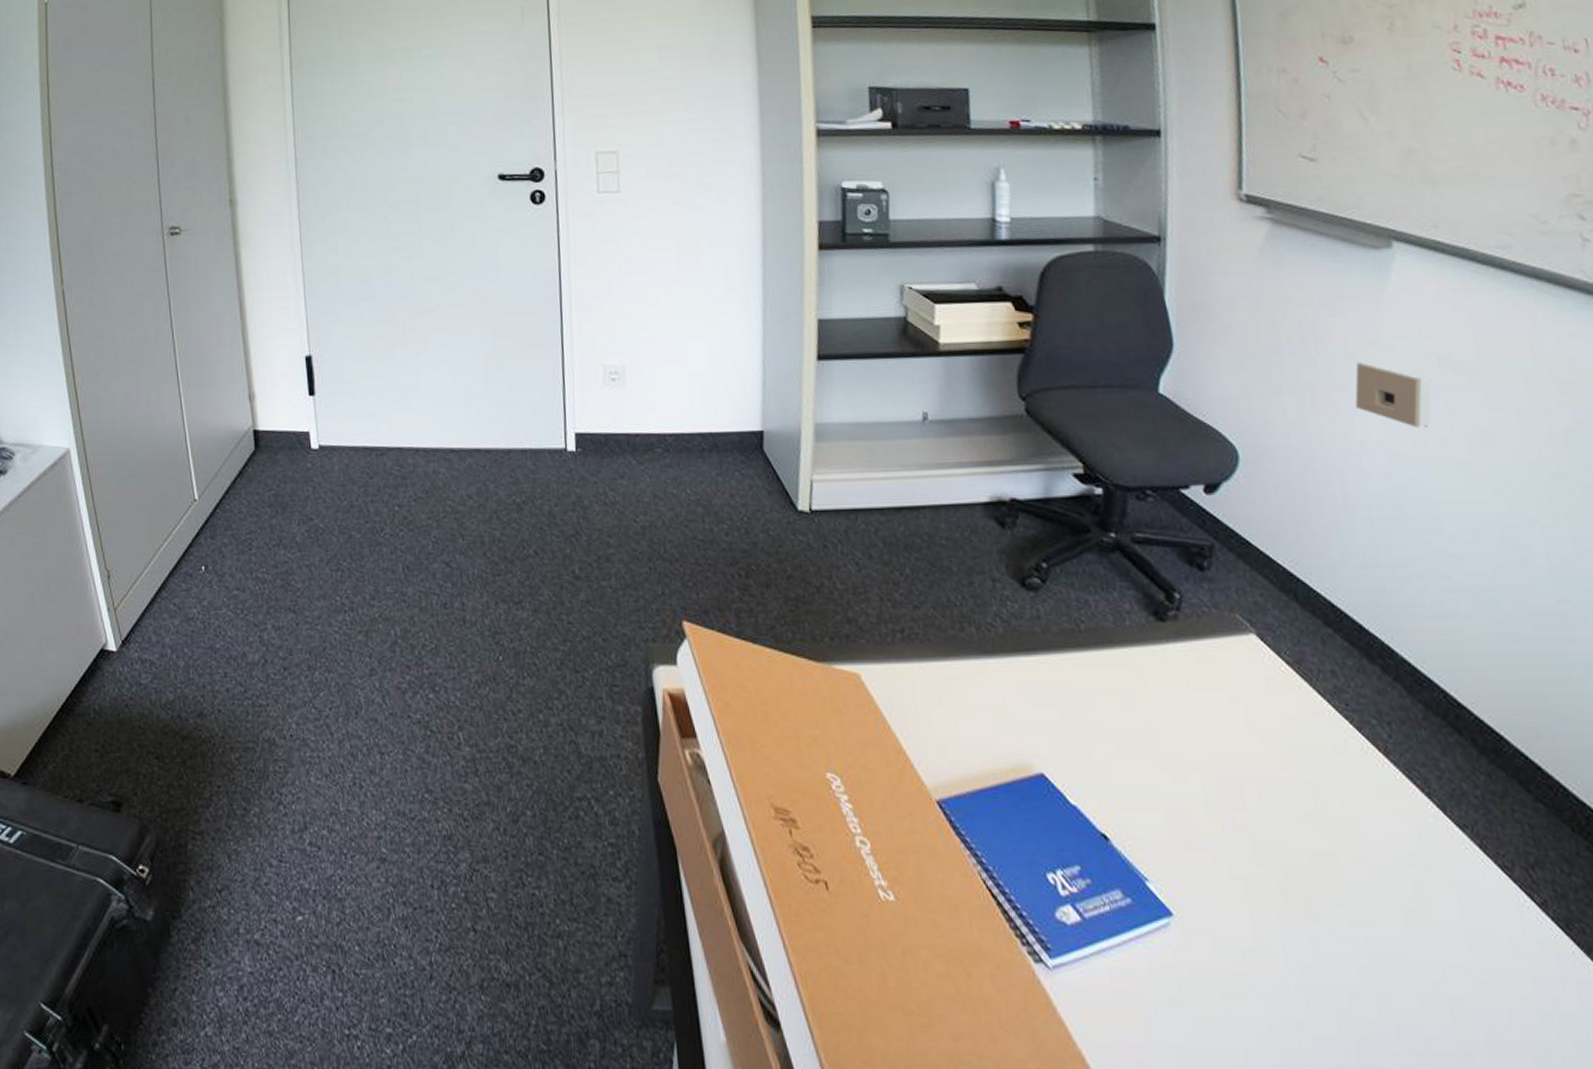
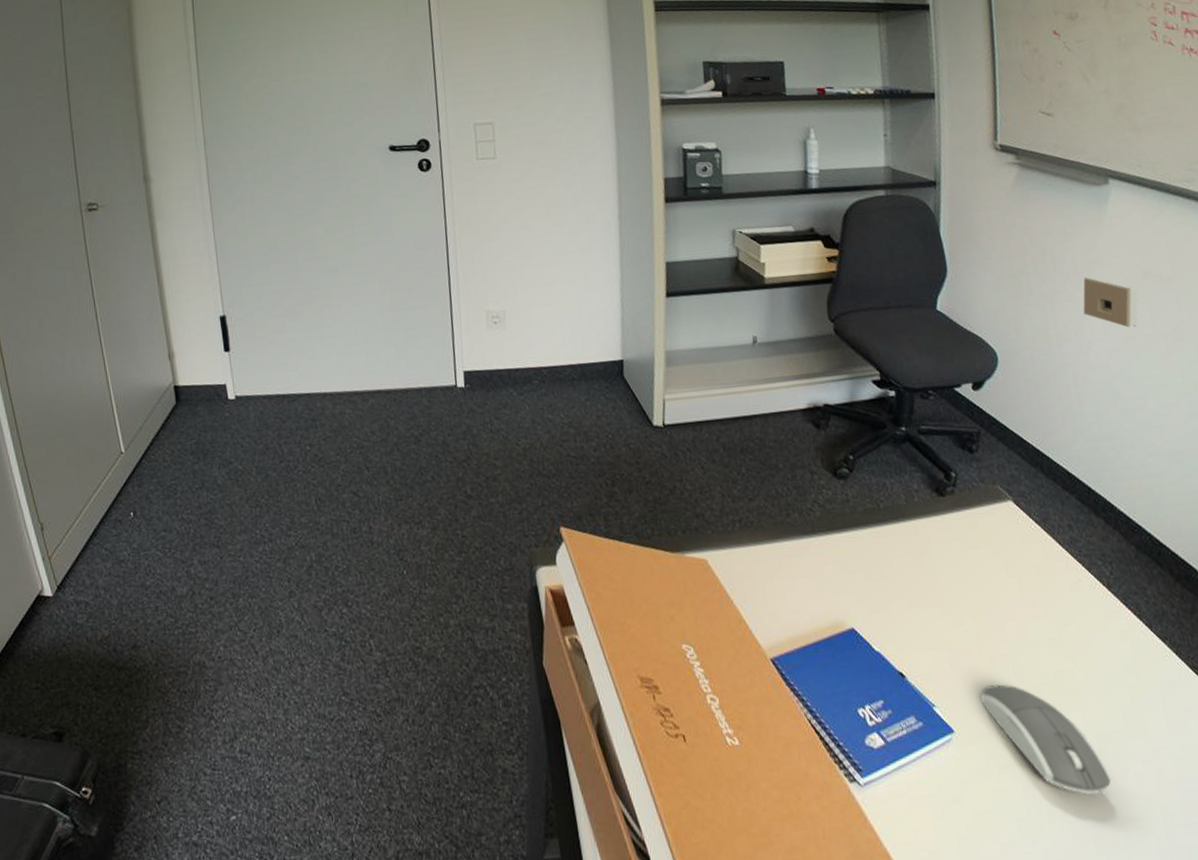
computer mouse: none [1209,862,1389,1015] -> present [980,684,1113,795]

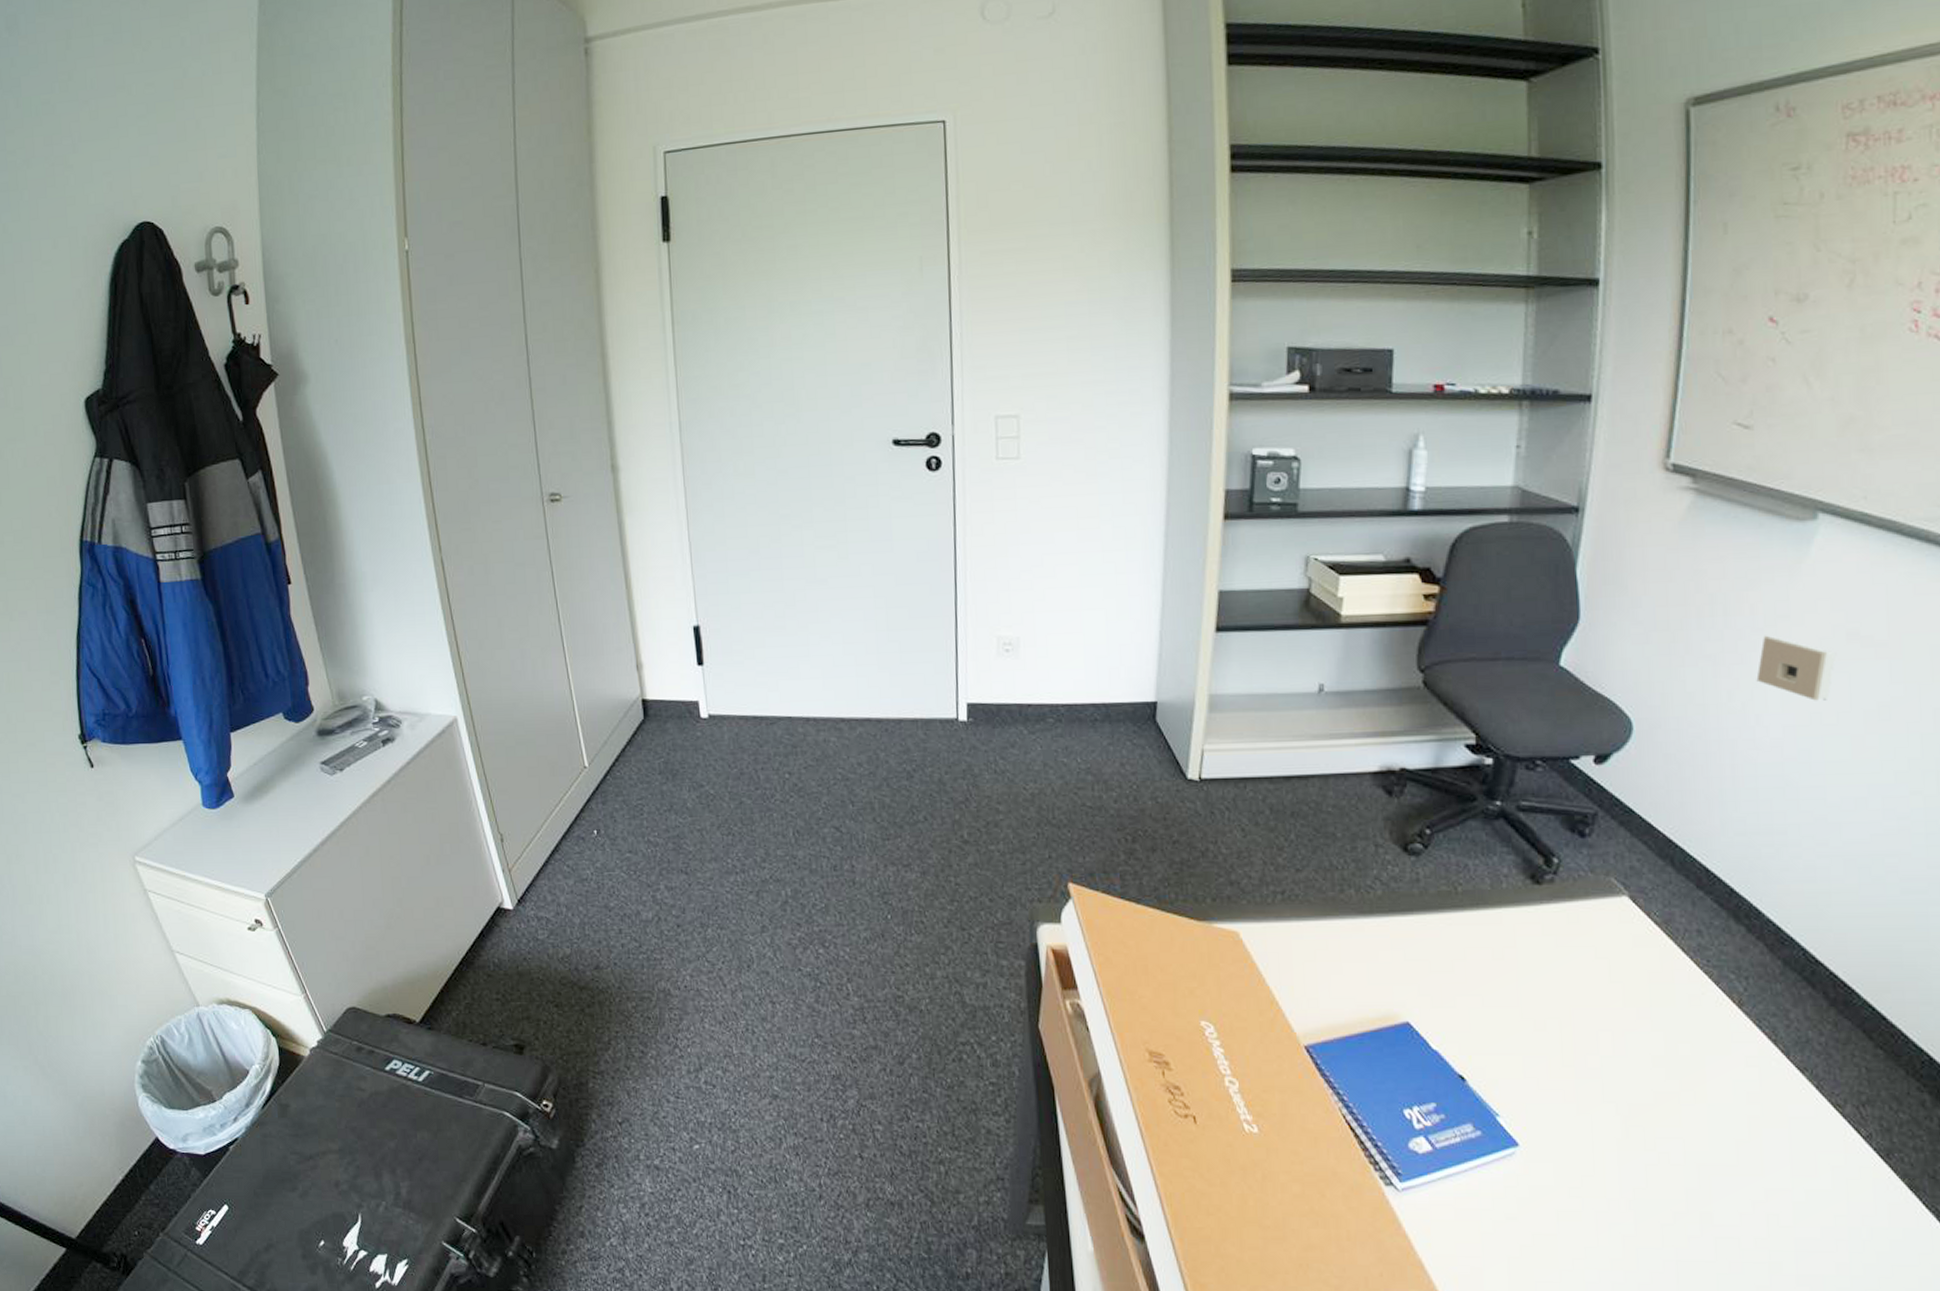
computer mouse: present [980,684,1113,795] -> none [1557,1100,1711,1230]

